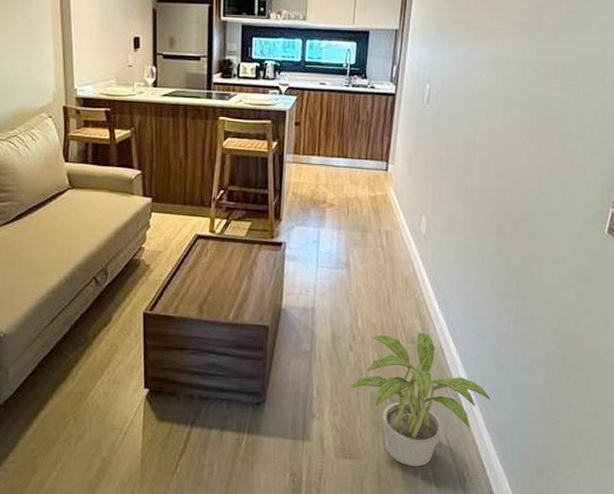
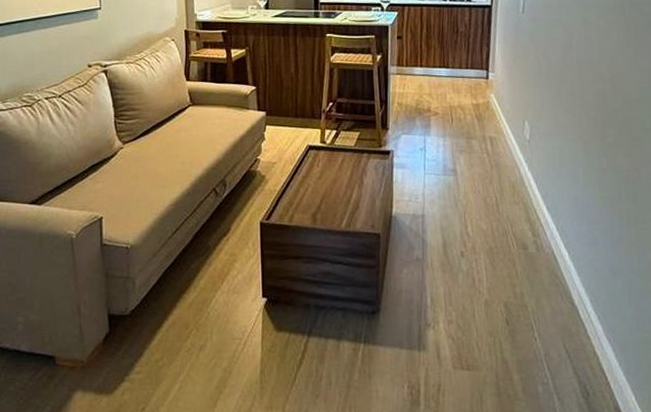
potted plant: present [350,332,491,467] -> none [464,237,608,379]

